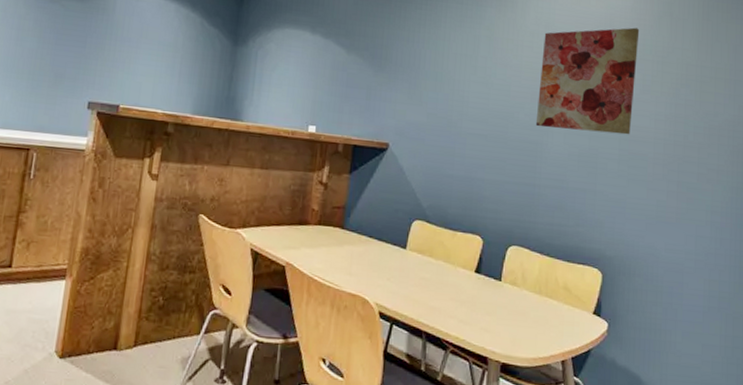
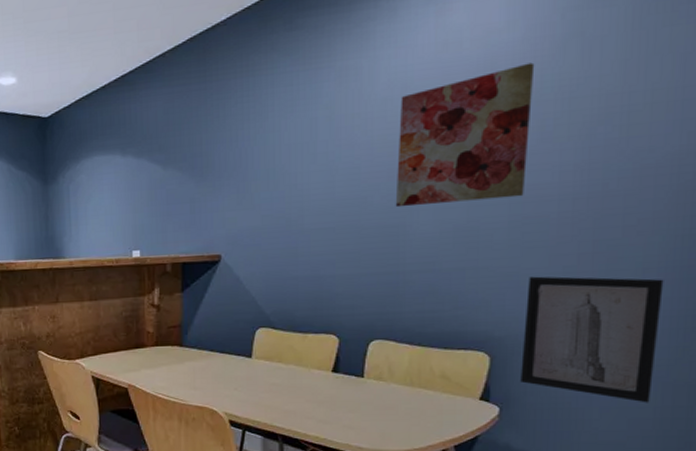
wall art: none [624,205,725,331] -> present [520,276,664,403]

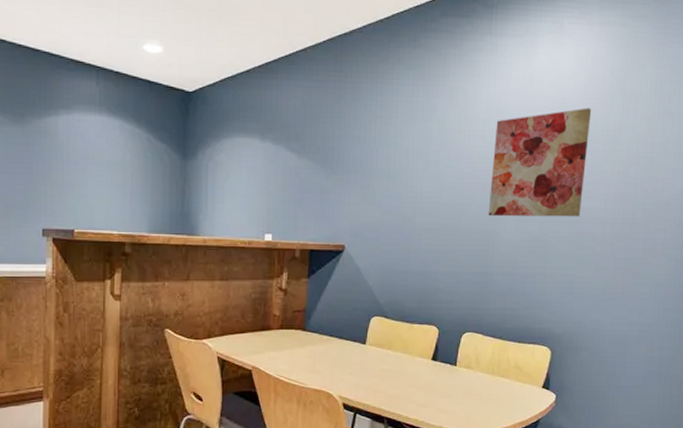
wall art: present [520,276,664,403] -> none [571,284,668,393]

